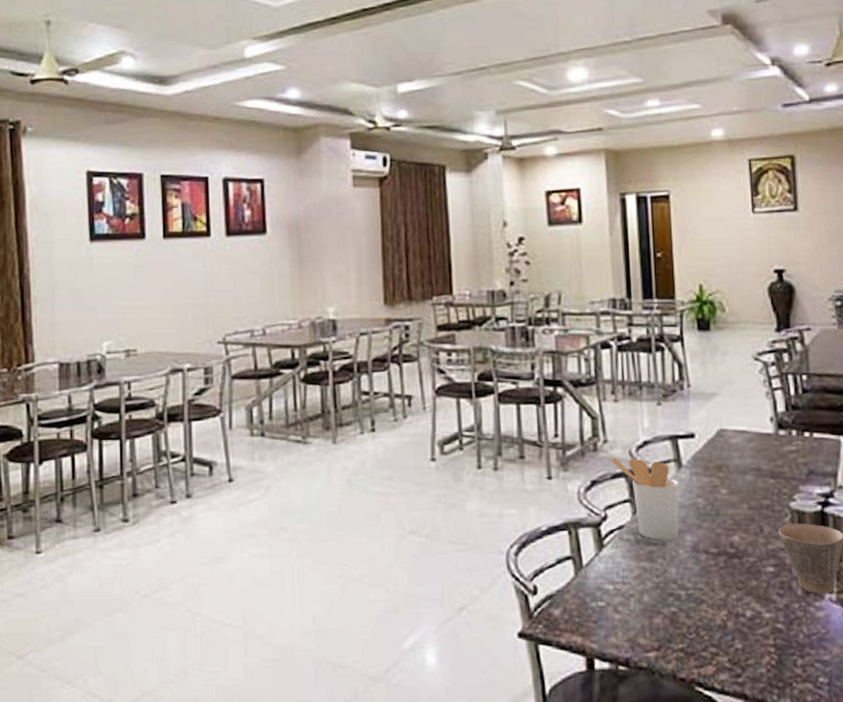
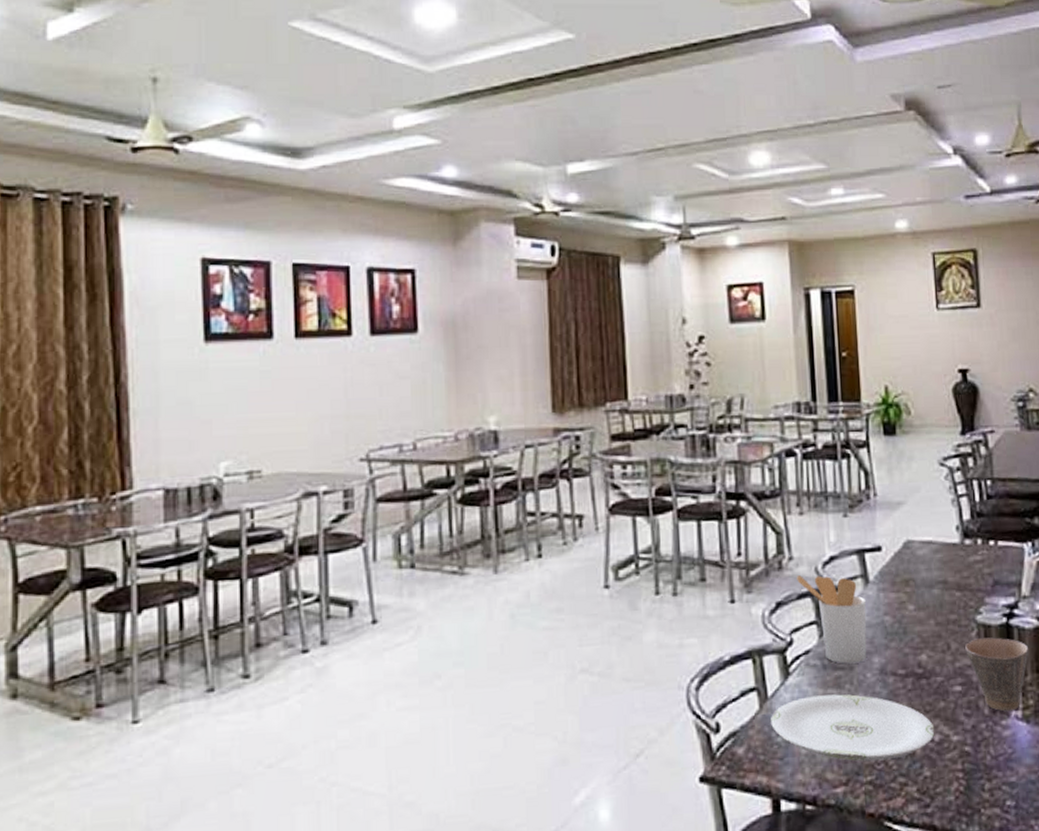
plate: none [585,567,747,631] -> present [771,694,935,762]

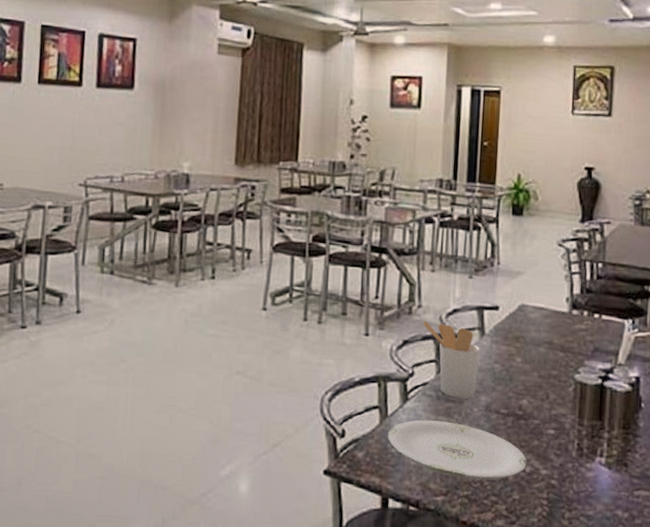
cup: present [965,637,1028,712] -> none [562,393,618,457]

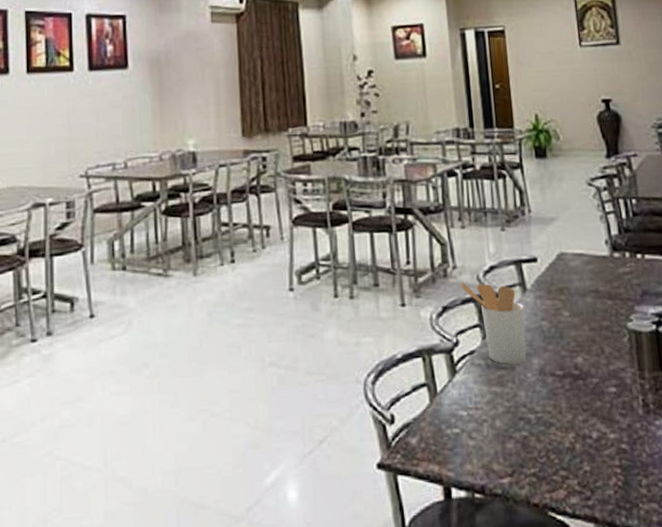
plate: present [388,420,527,481] -> none [440,391,593,455]

